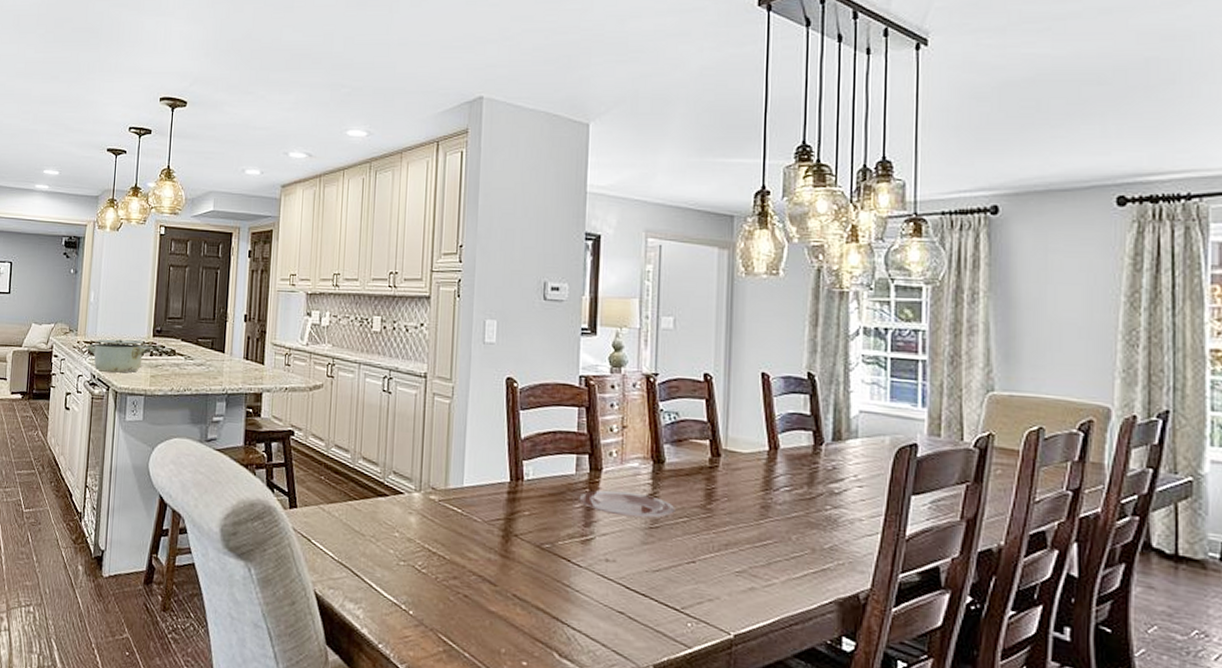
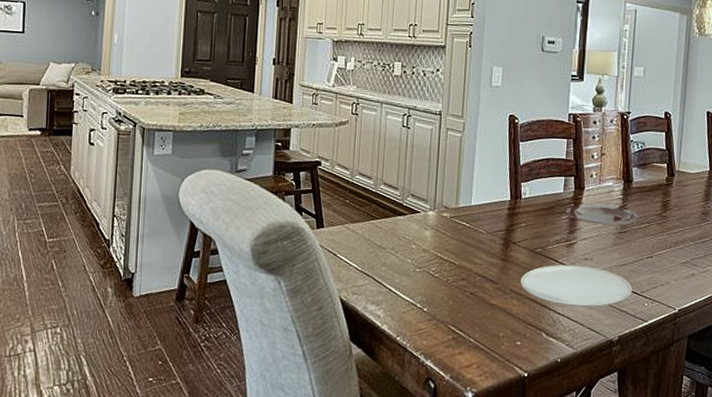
saucepan: present [86,339,150,373] -> none [110,78,179,111]
plate: none [524,566,670,625] -> present [520,264,633,308]

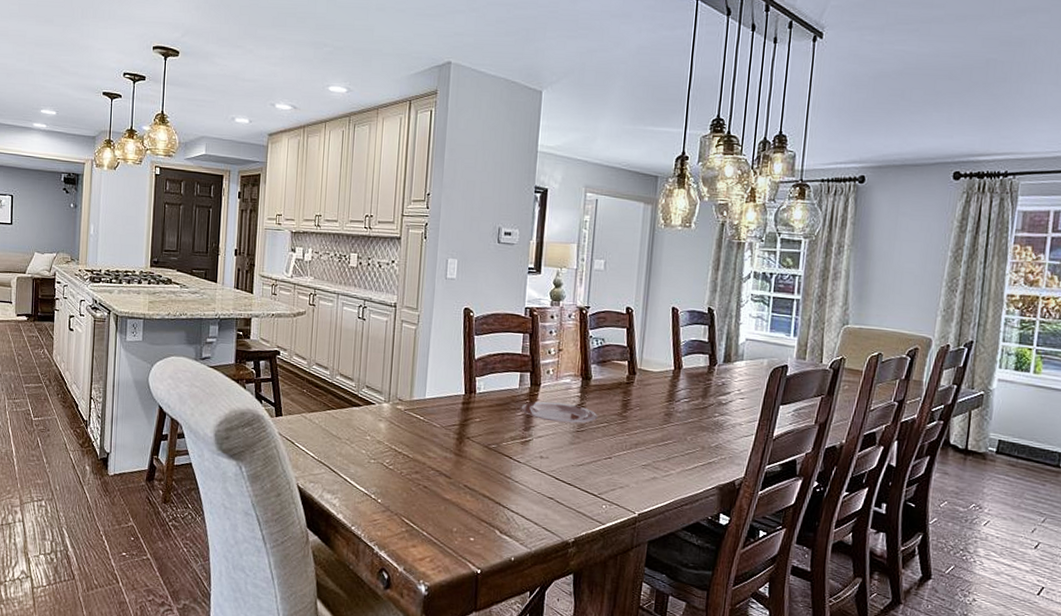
plate: present [520,264,633,308] -> none [474,462,590,508]

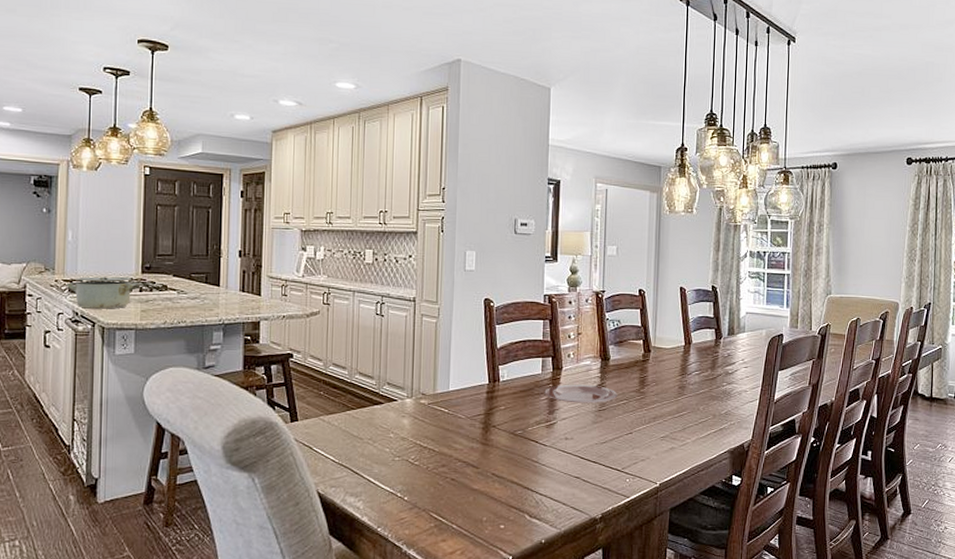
saucepan: none [87,268,148,299] -> present [66,276,139,309]

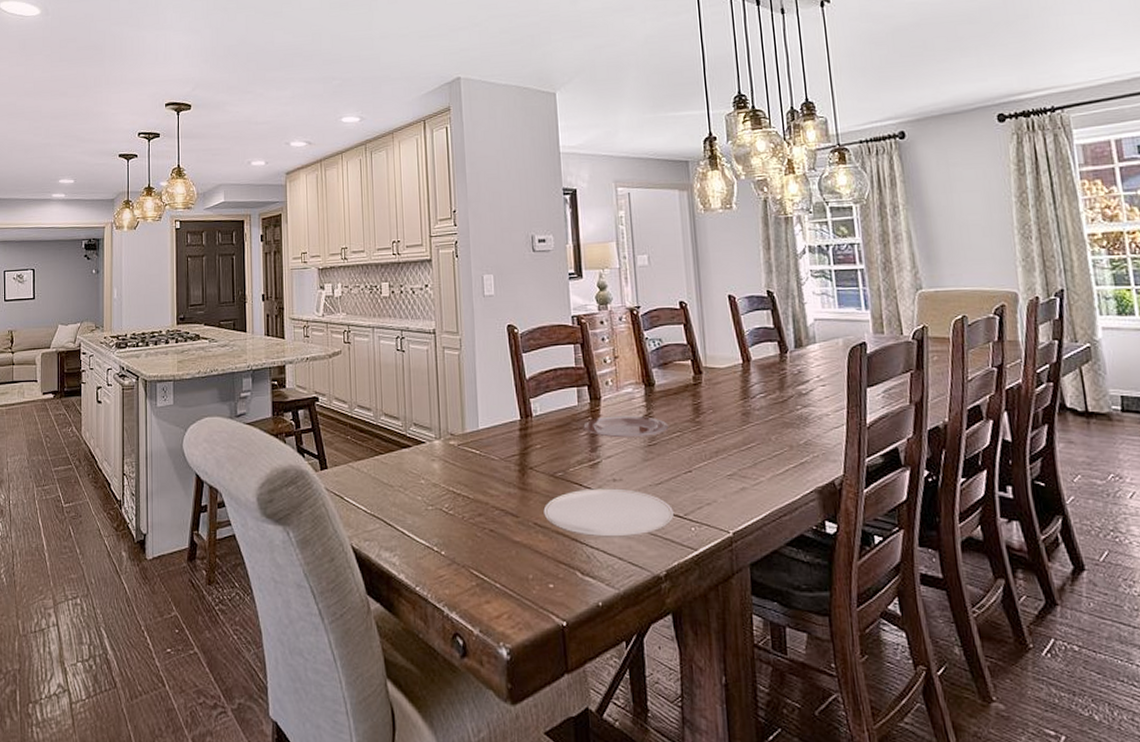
saucepan: present [66,276,139,309] -> none [113,330,175,363]
plate: none [501,445,614,487] -> present [543,488,675,539]

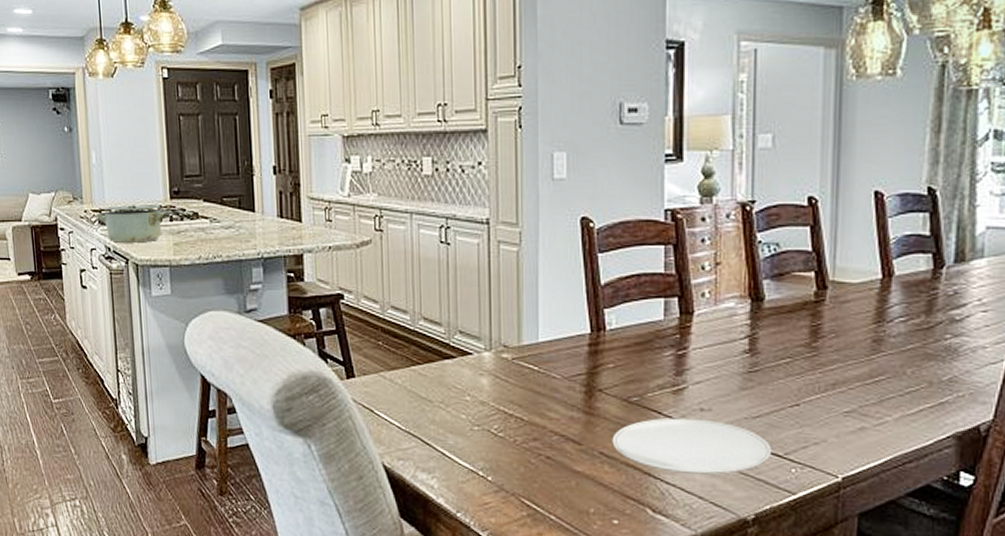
saucepan: none [113,330,175,363] -> present [95,205,169,243]
plate: present [583,415,669,438] -> none [669,334,777,362]

